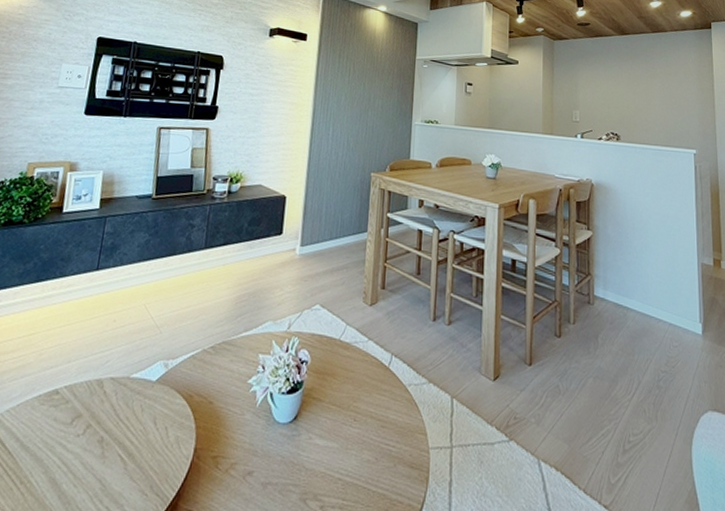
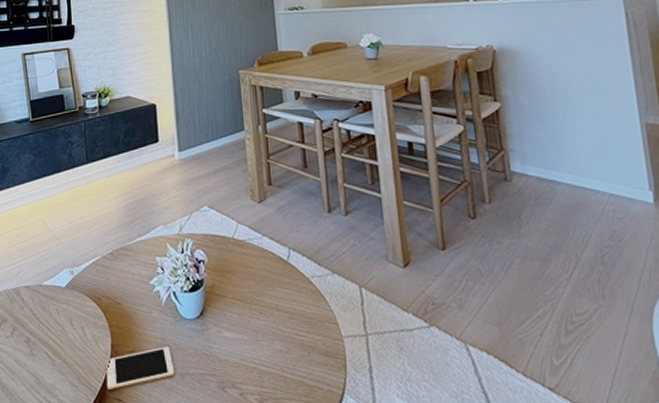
cell phone: none [180,452,258,500] -> present [106,346,175,390]

